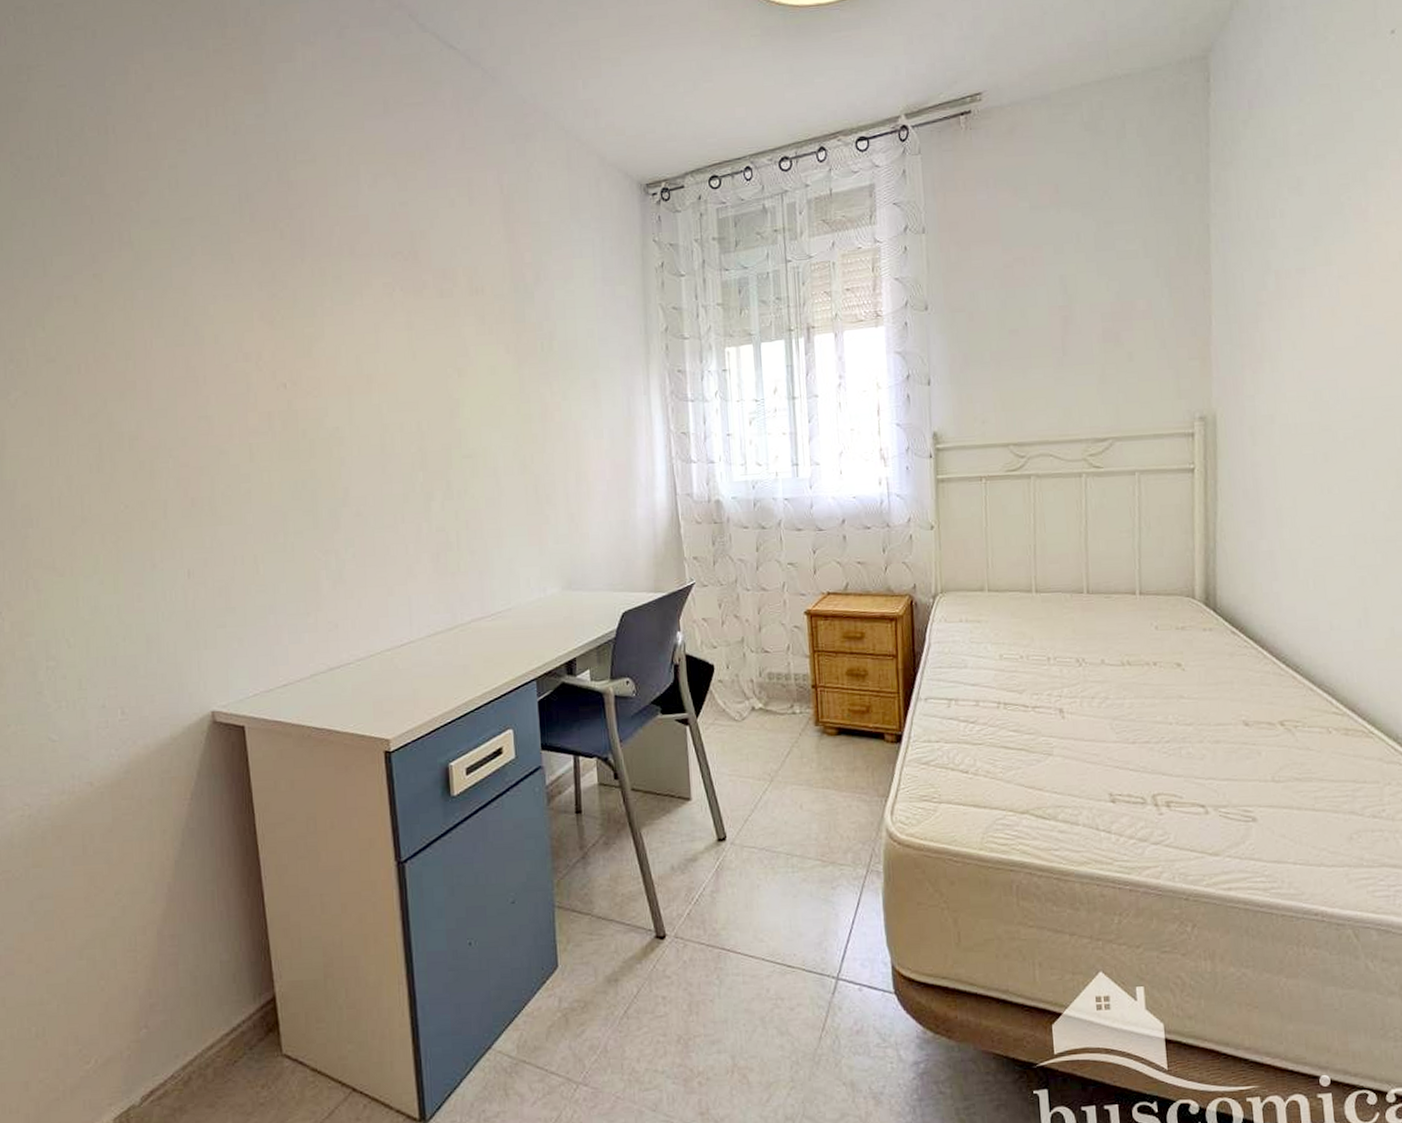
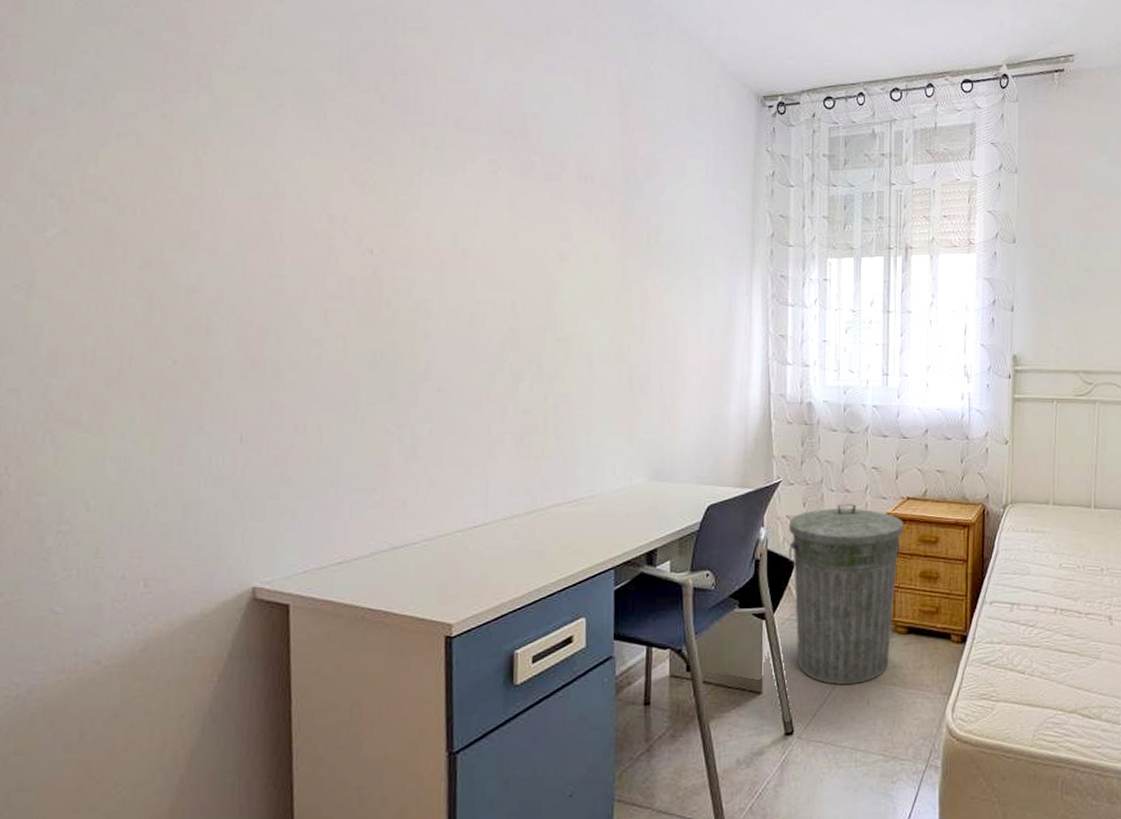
trash can: none [706,602,826,789] -> present [789,503,903,685]

